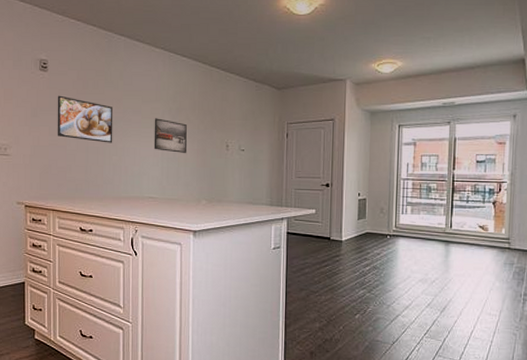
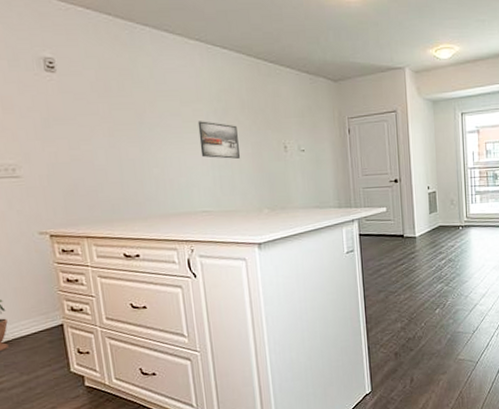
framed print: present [57,95,113,143] -> none [73,100,151,154]

